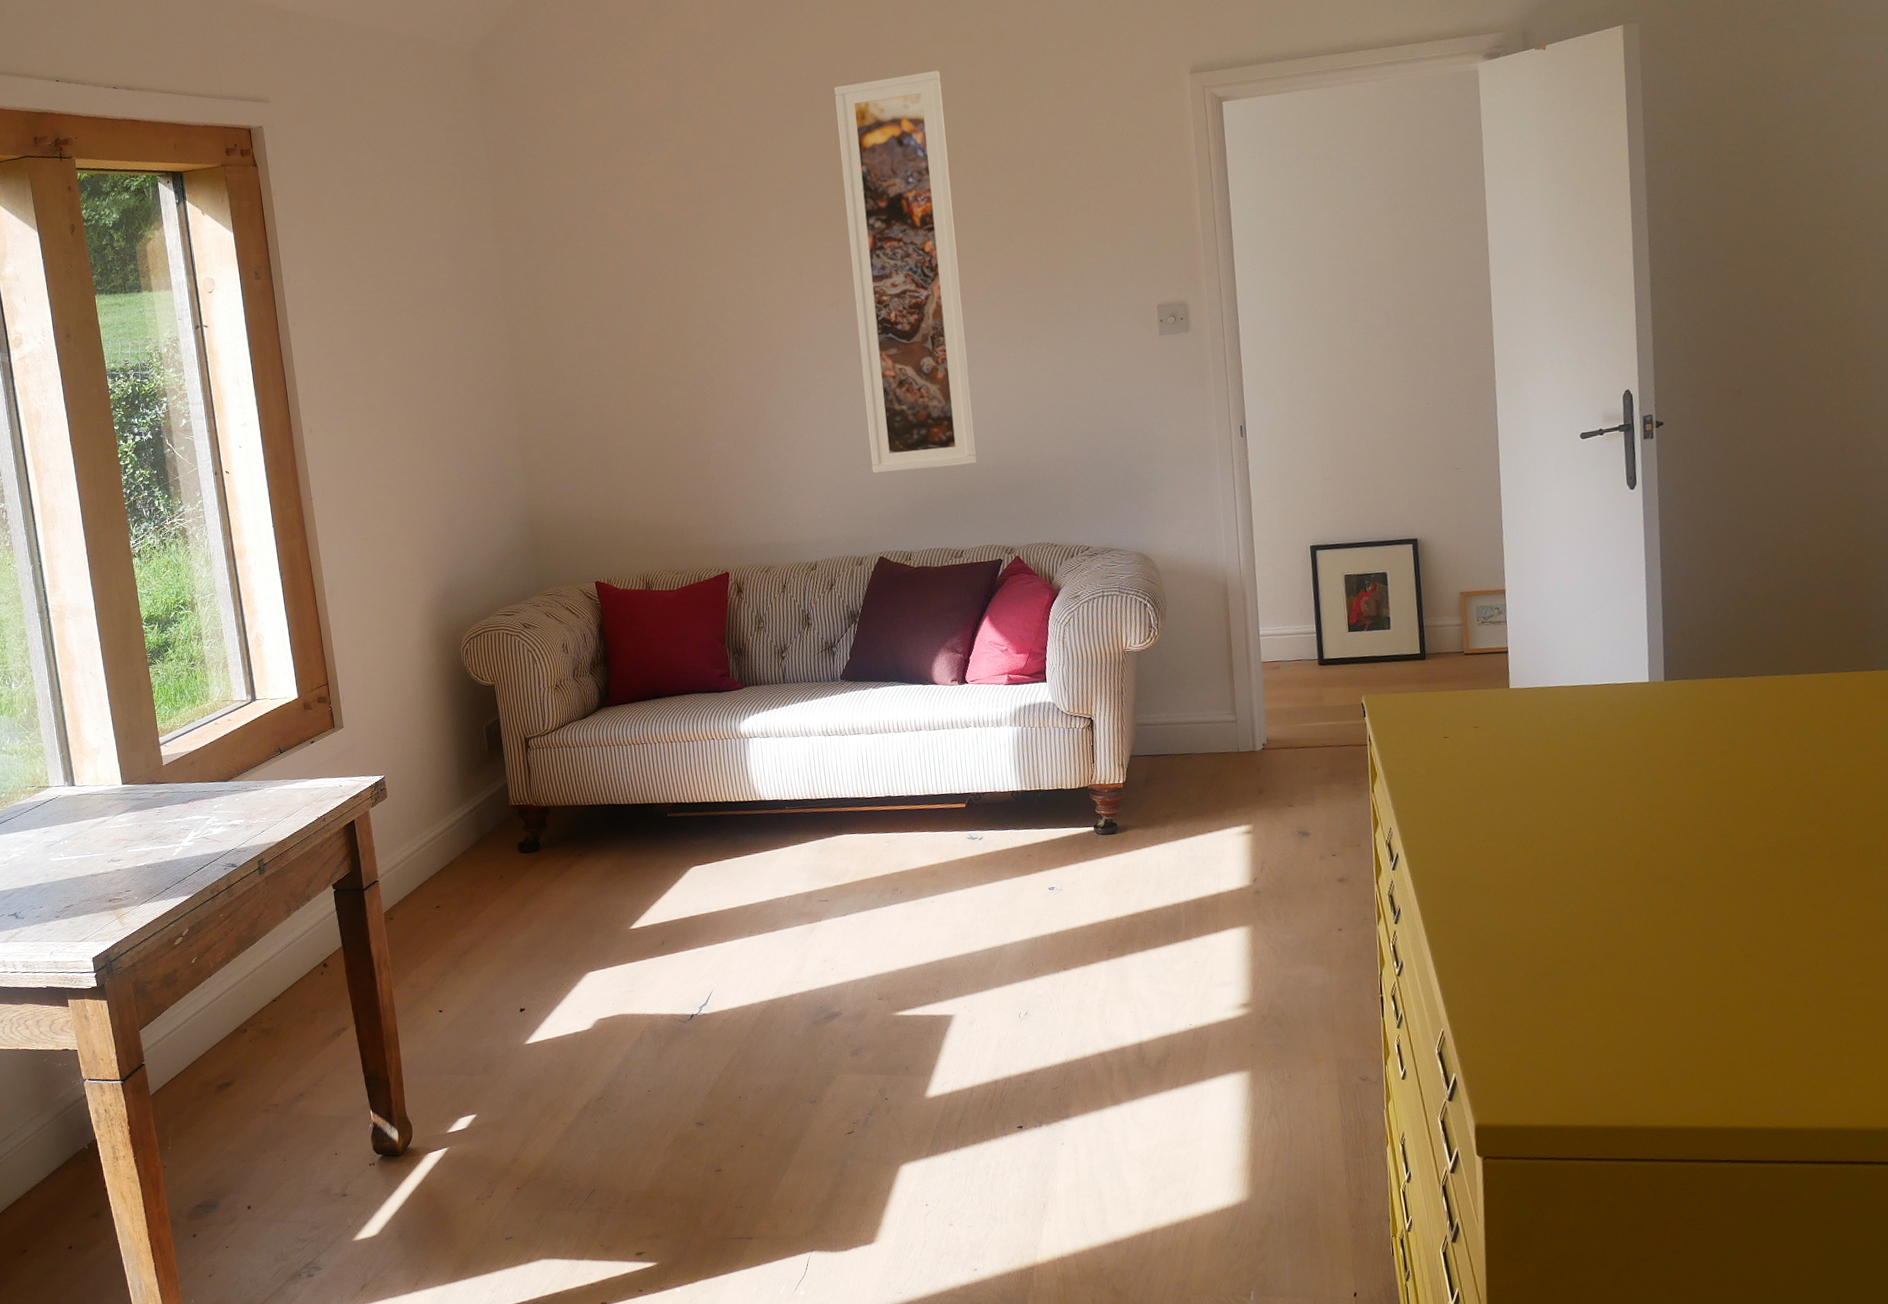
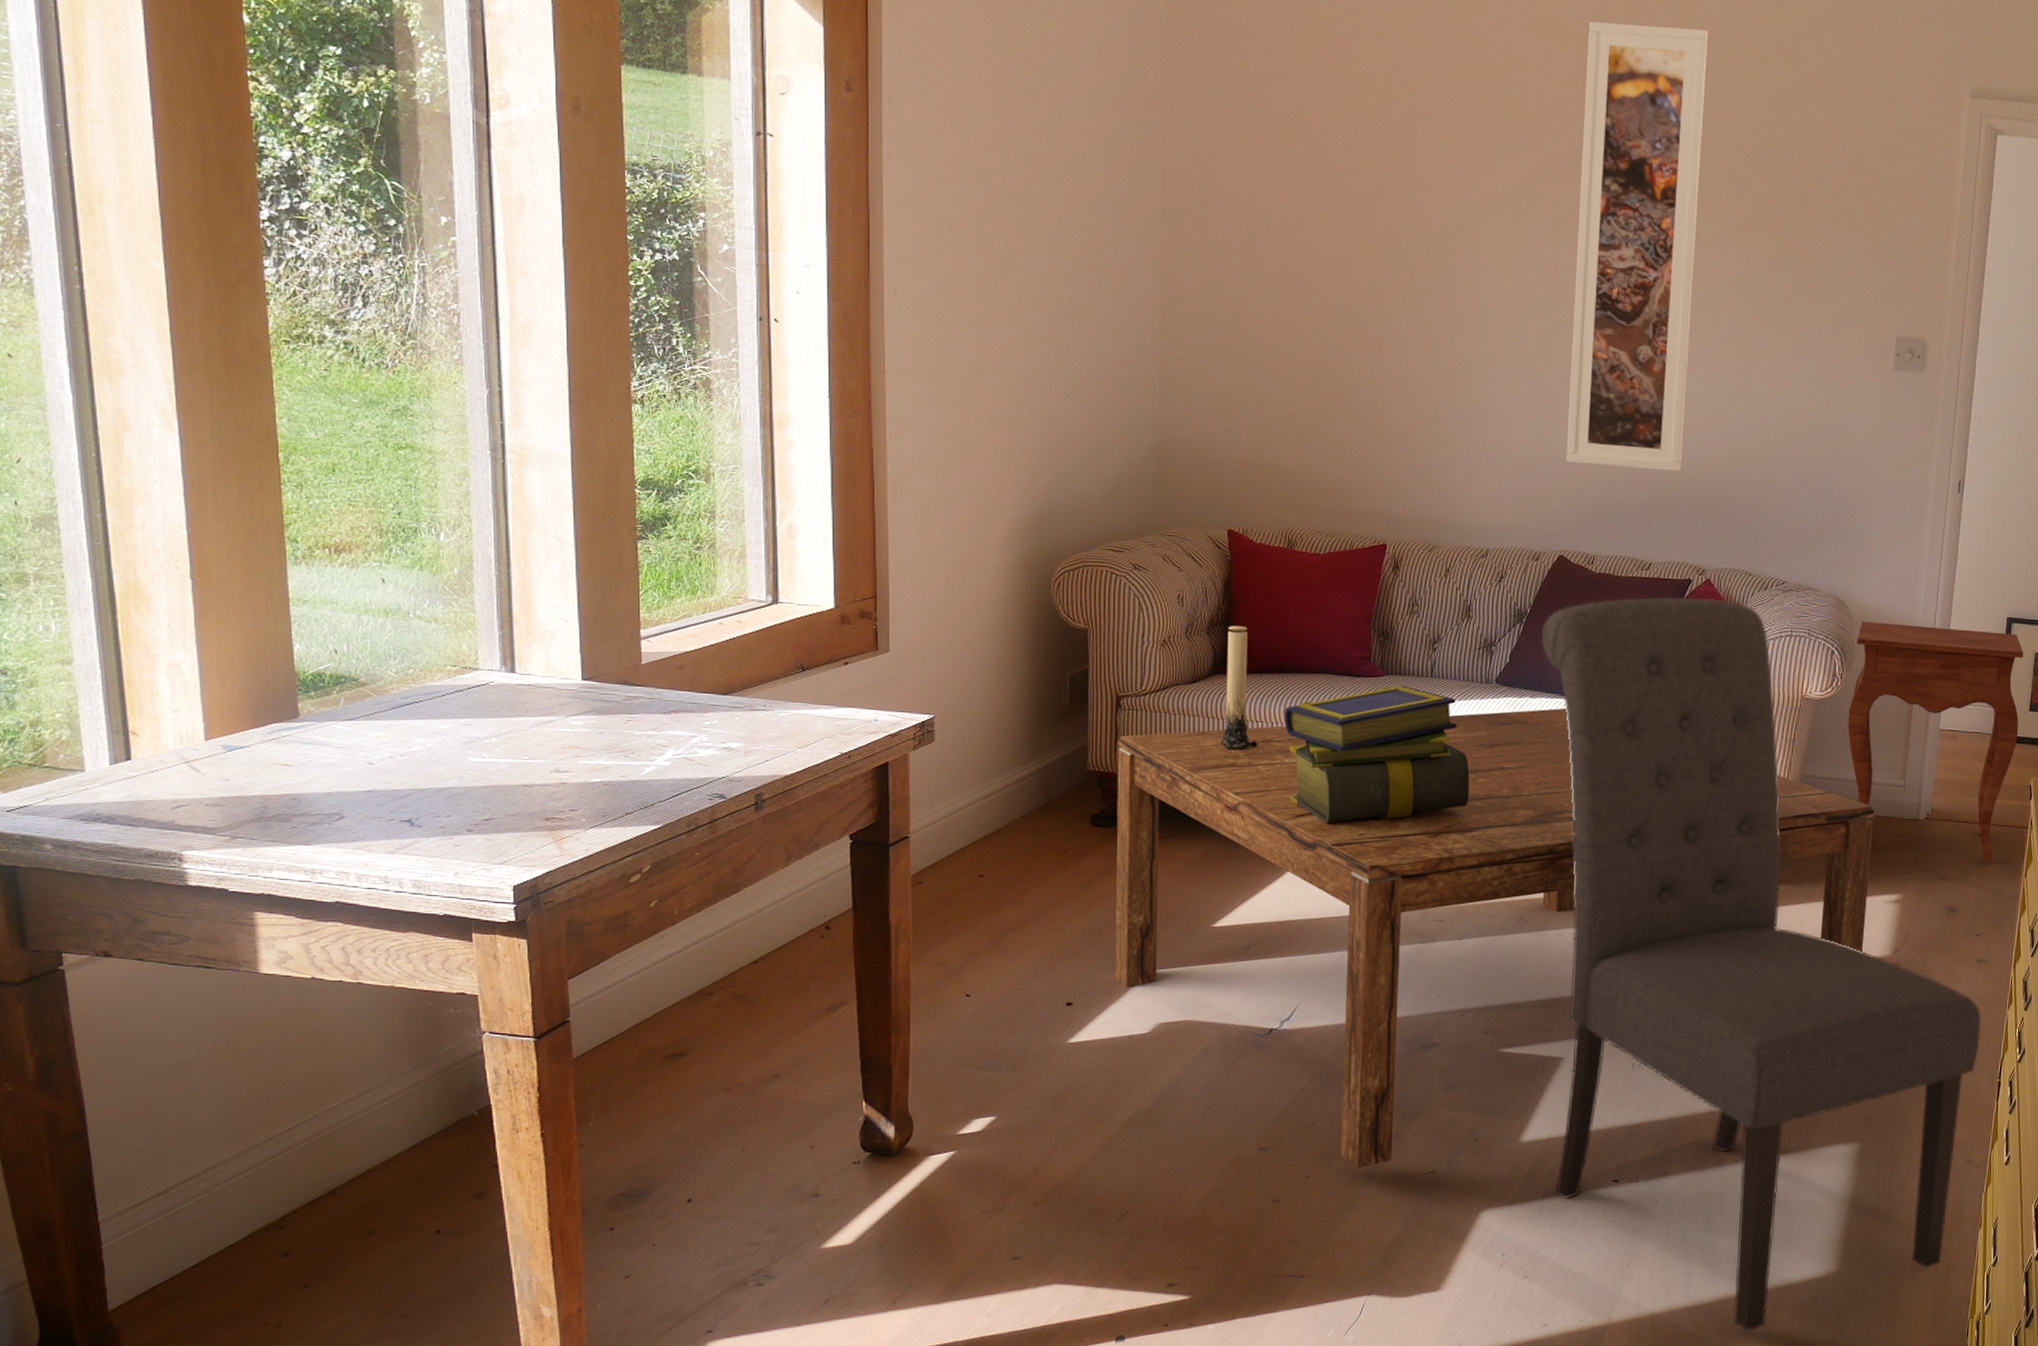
coffee table: none [531,693,1222,1134] -> present [1115,708,1875,1168]
candle: none [607,663,646,772] -> present [1221,626,1258,751]
stack of books: none [664,694,833,826] -> present [1284,685,1470,824]
chair: none [874,572,1355,1264] -> present [1541,597,1982,1331]
side table: none [1166,560,1342,783] -> present [1847,621,2024,862]

